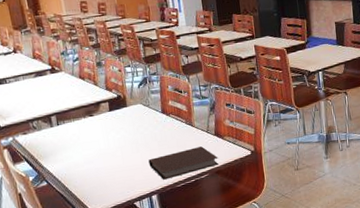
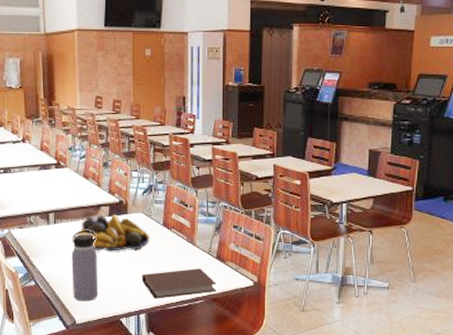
water bottle: none [76,126,110,193] -> present [71,230,99,302]
fruit bowl: none [81,109,152,144] -> present [77,214,150,252]

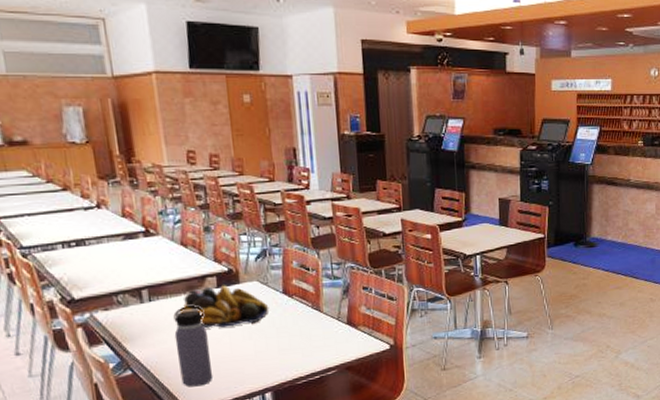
notebook: present [142,268,217,299] -> none [263,336,350,375]

